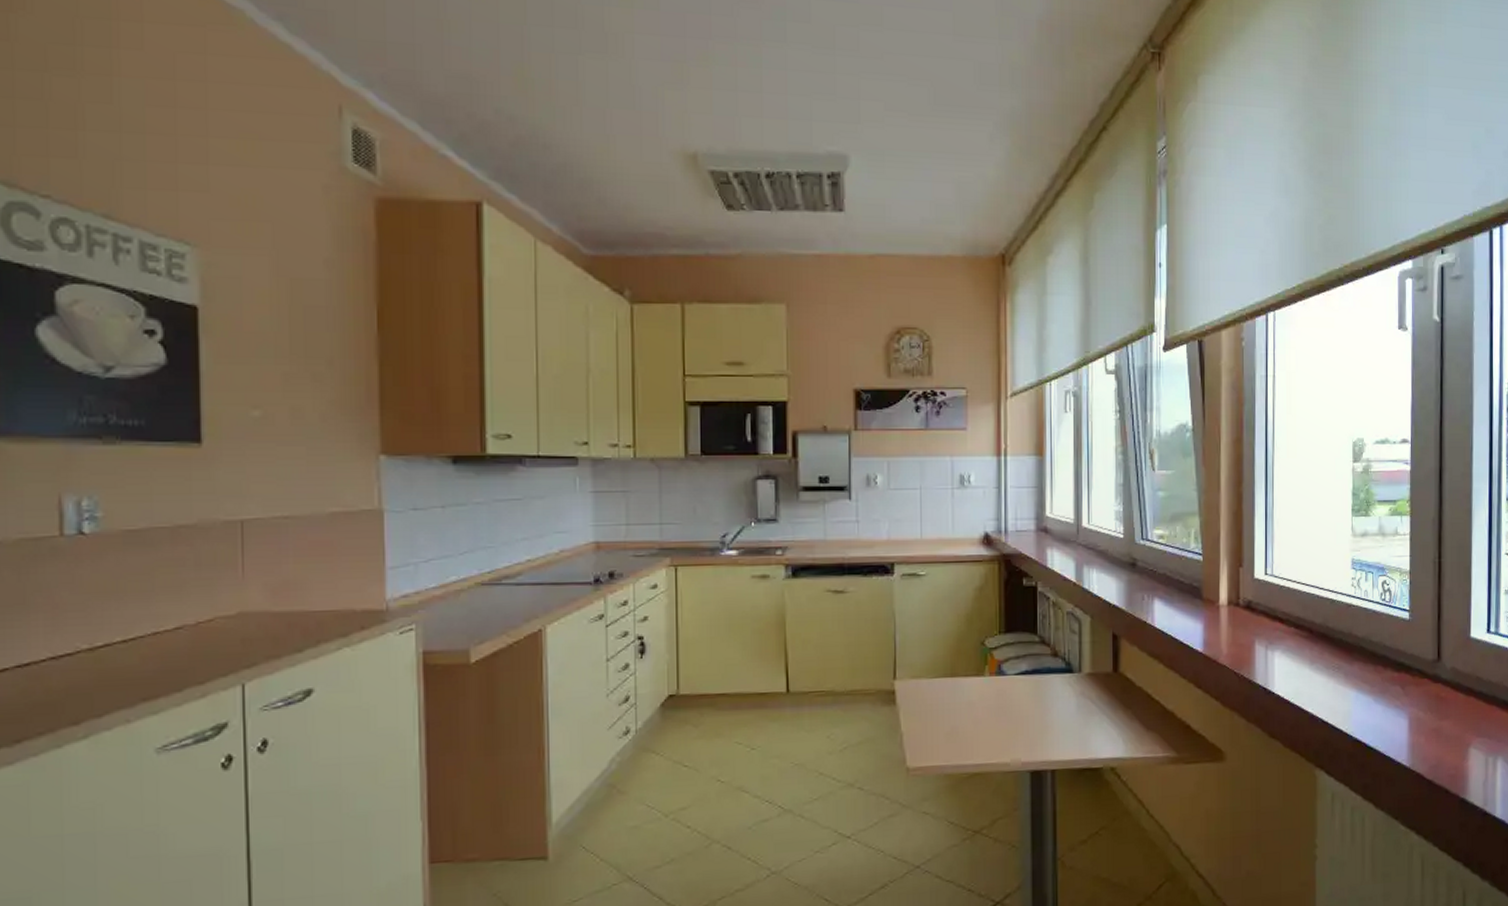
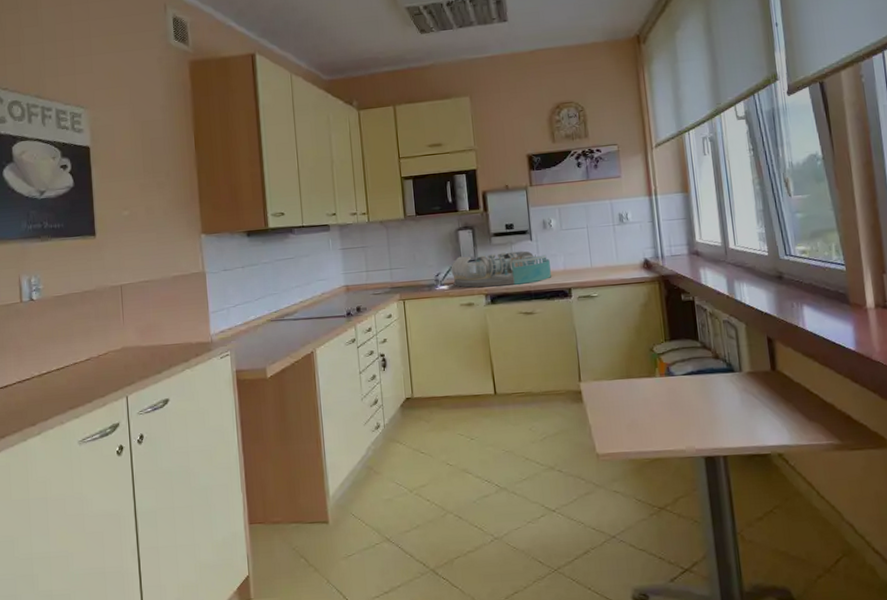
architectural model: none [743,512,871,556] -> present [451,251,551,288]

